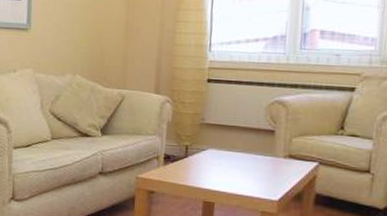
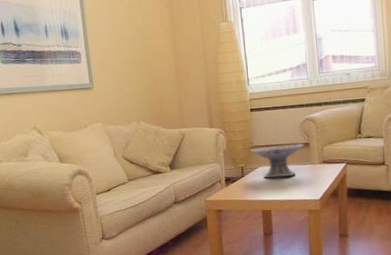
decorative bowl: none [199,126,268,168] -> present [250,143,304,179]

